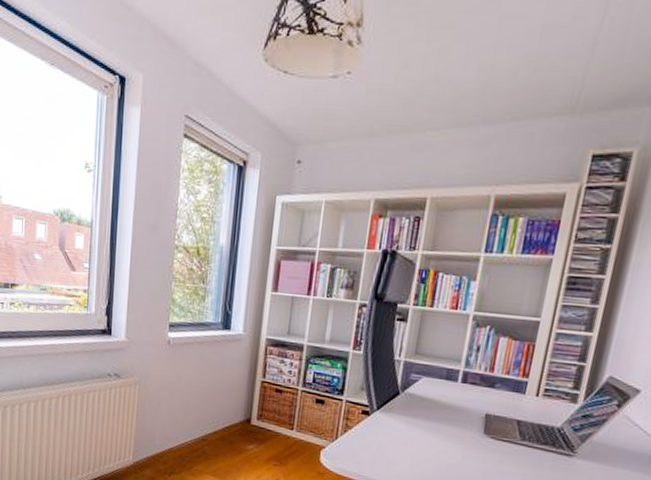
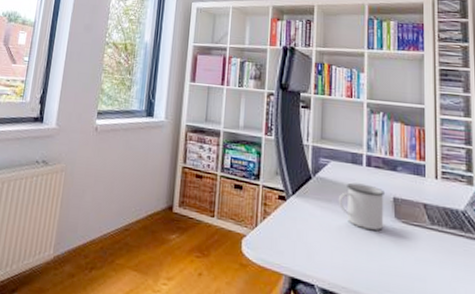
mug: none [425,399,477,445] -> present [338,182,384,230]

